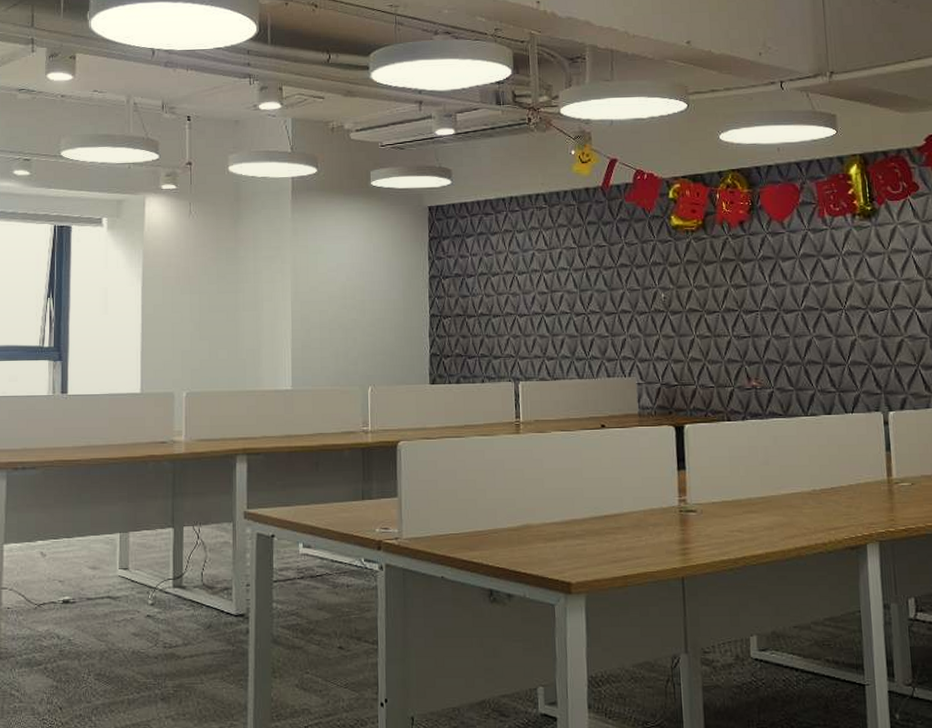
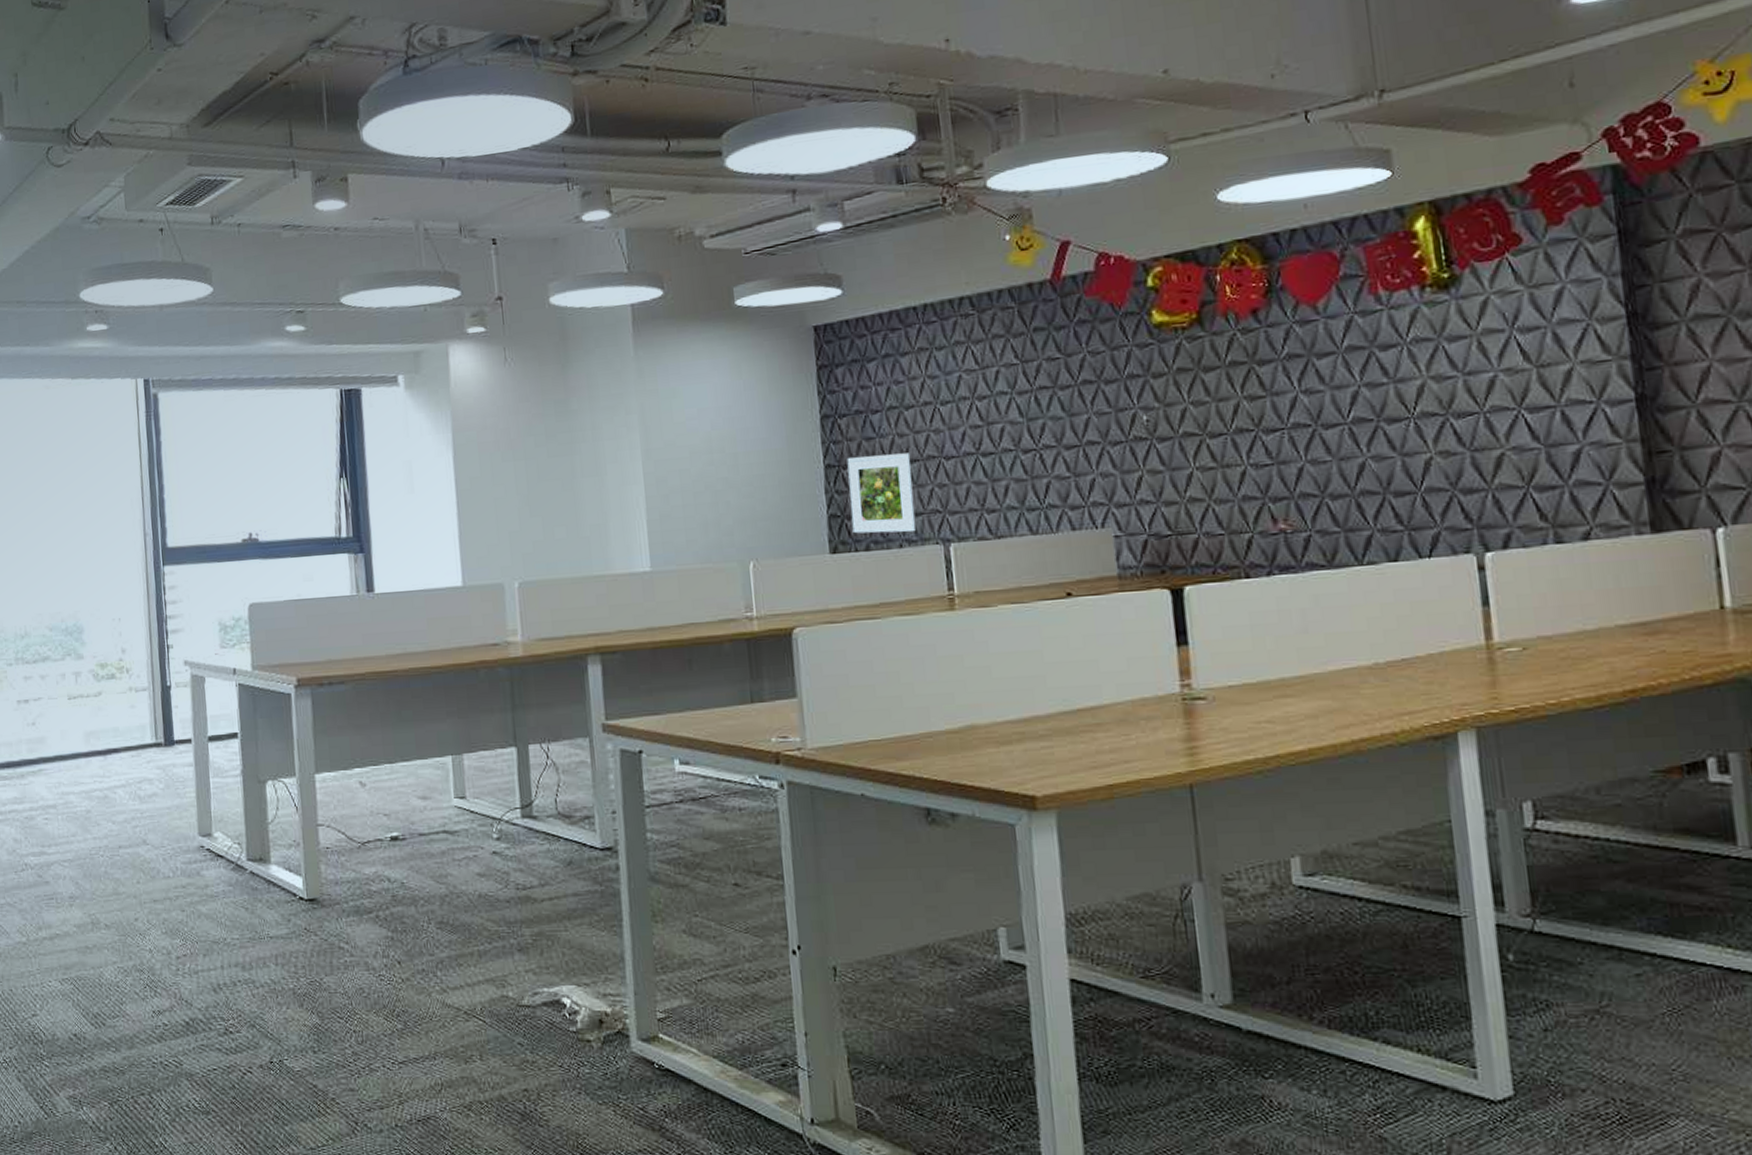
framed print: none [447,309,495,371] -> present [846,453,916,534]

